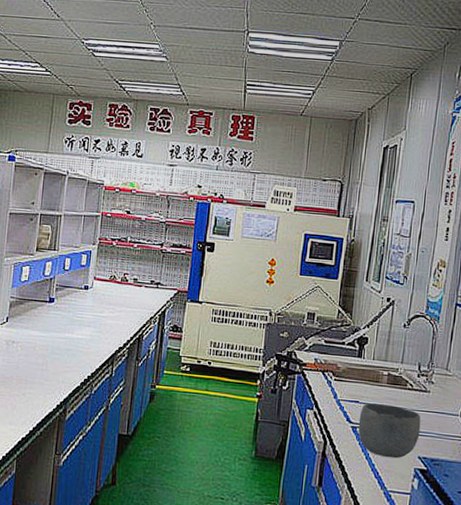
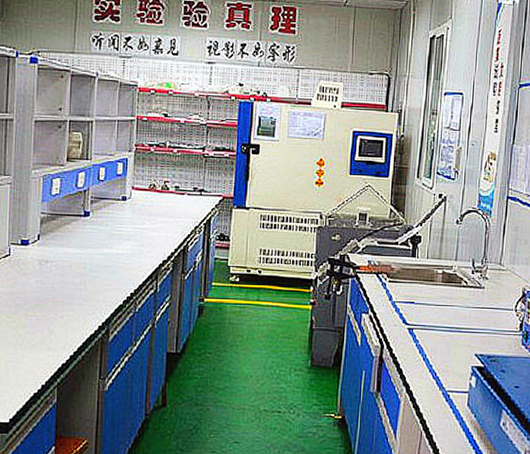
bowl: present [358,403,421,459] -> none [414,303,477,358]

